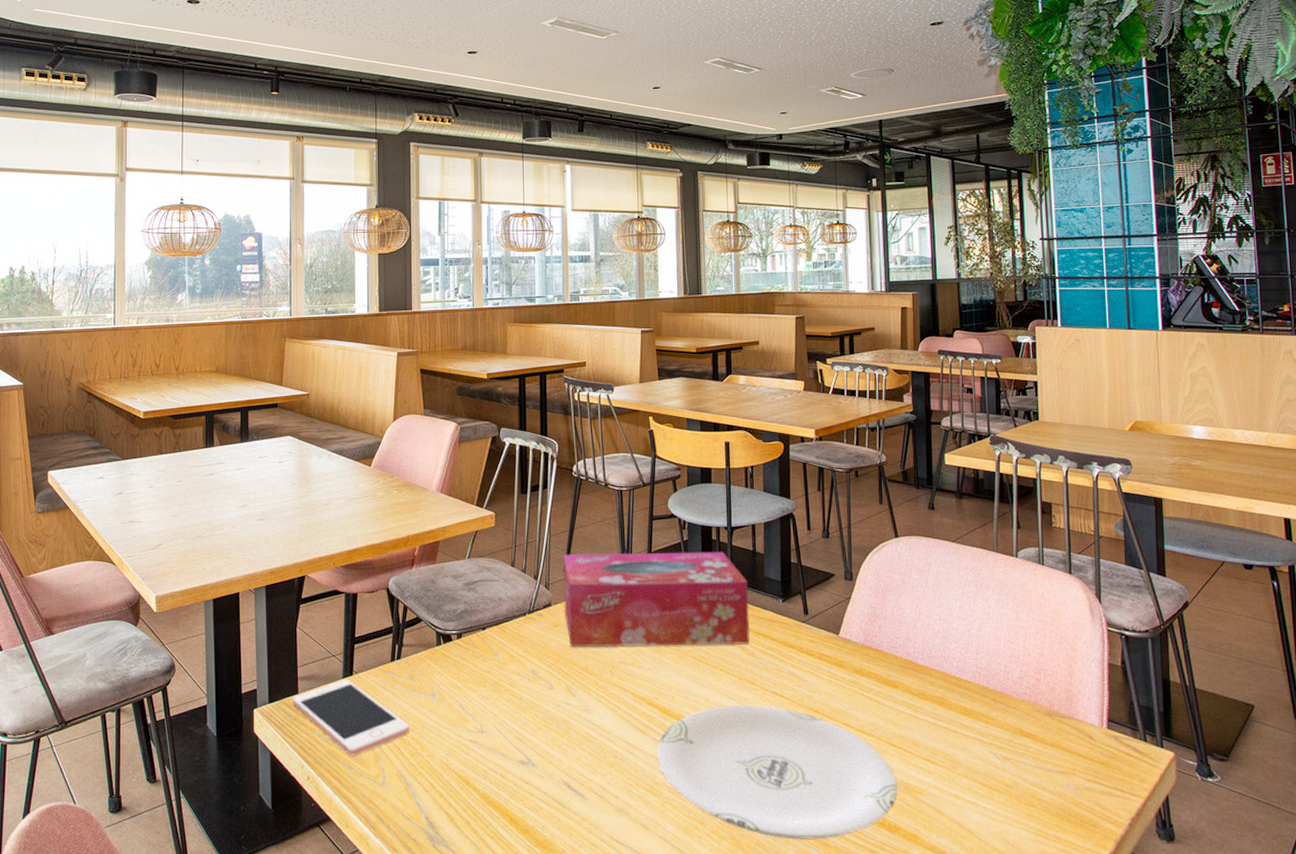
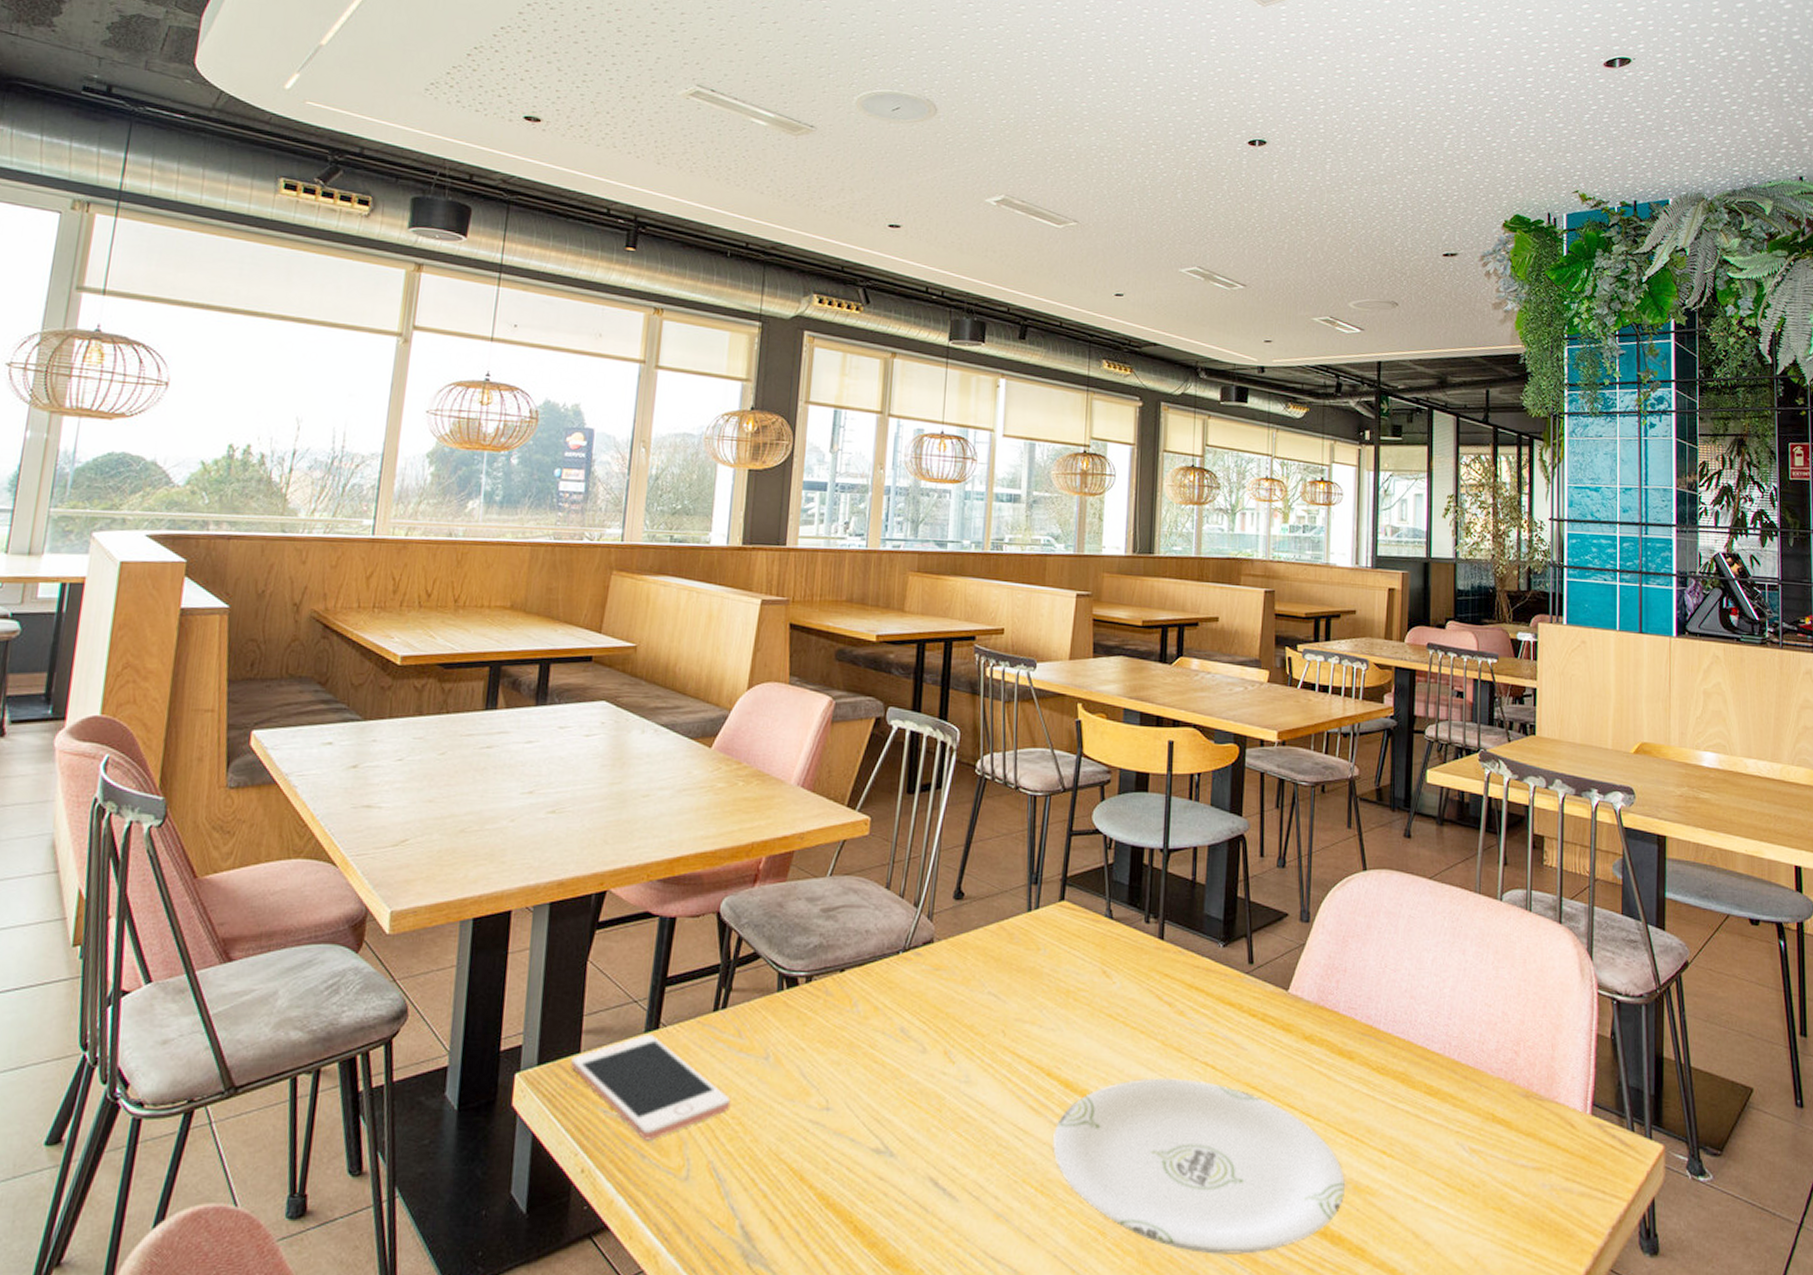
tissue box: present [563,551,750,648] -> none [949,875,1183,1001]

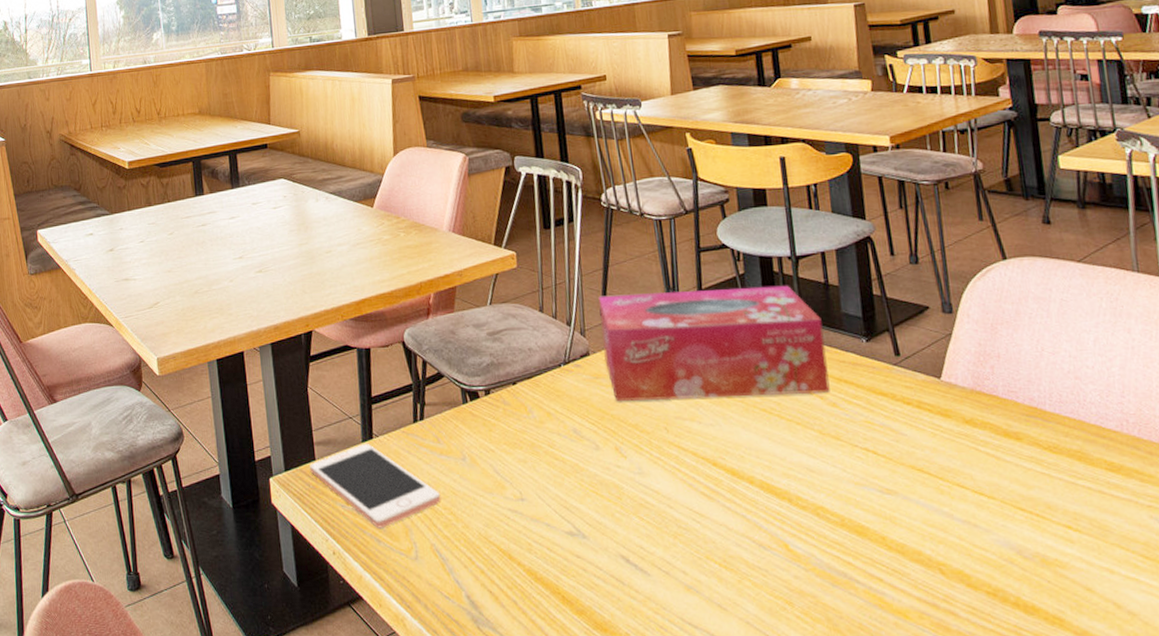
tissue box: none [949,875,1183,1001] -> present [598,285,830,401]
plate: present [1053,1078,1345,1254] -> none [728,464,1032,622]

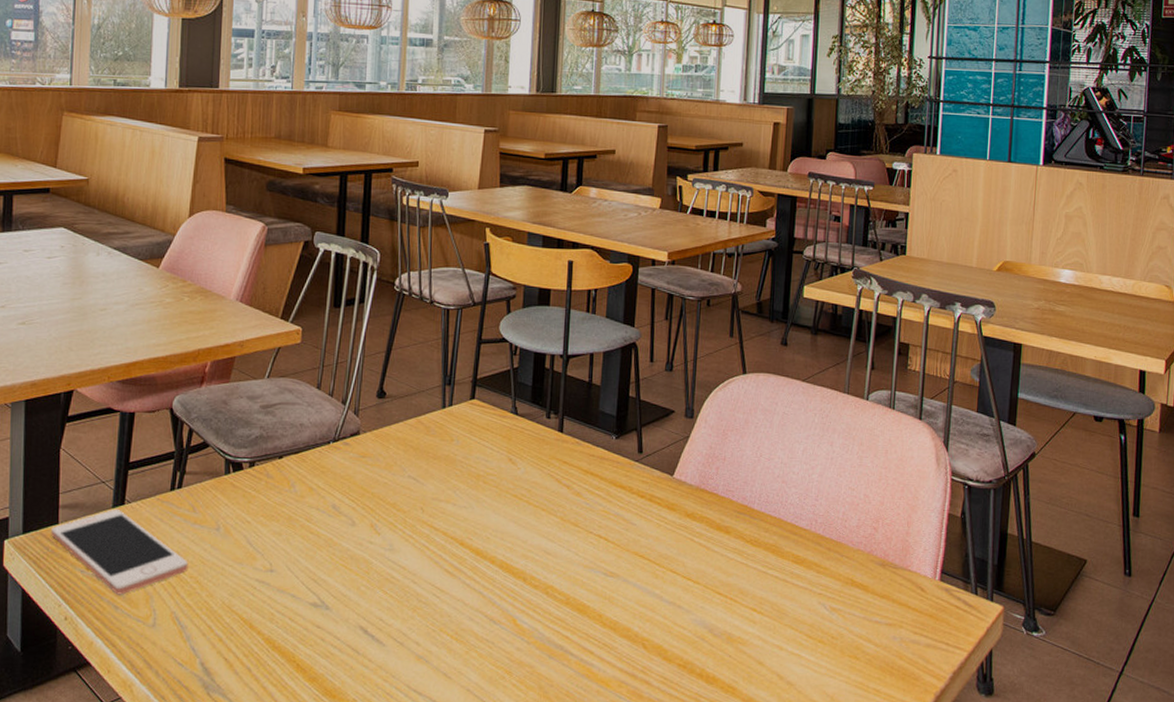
tissue box: present [598,285,830,401] -> none [374,377,580,484]

